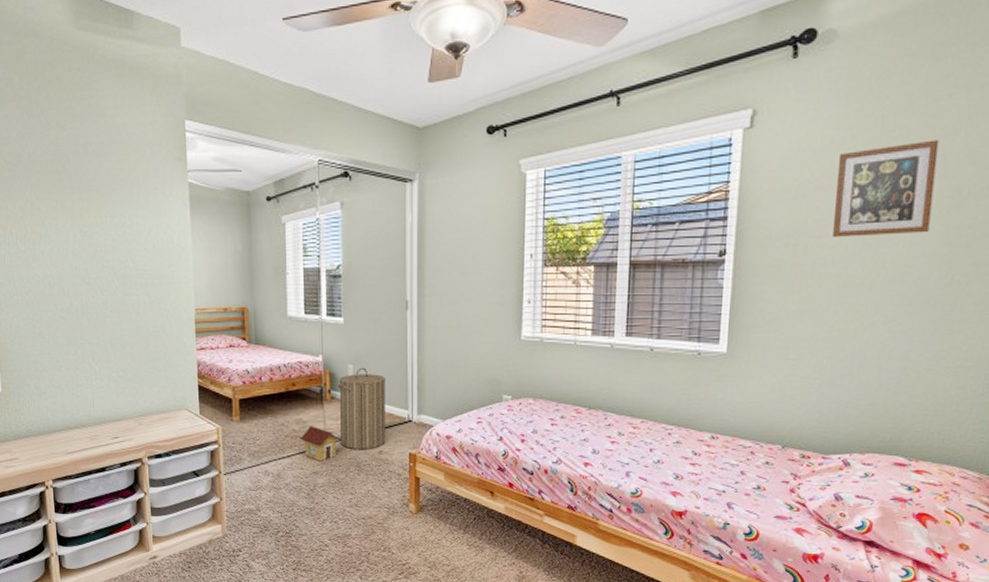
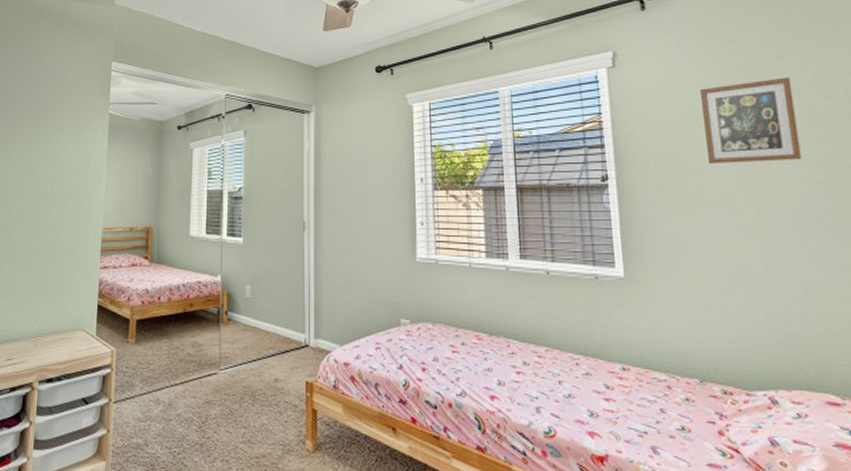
toy house: present [299,426,342,461] -> none [194,349,238,389]
laundry hamper: present [337,367,386,450] -> none [235,288,282,378]

